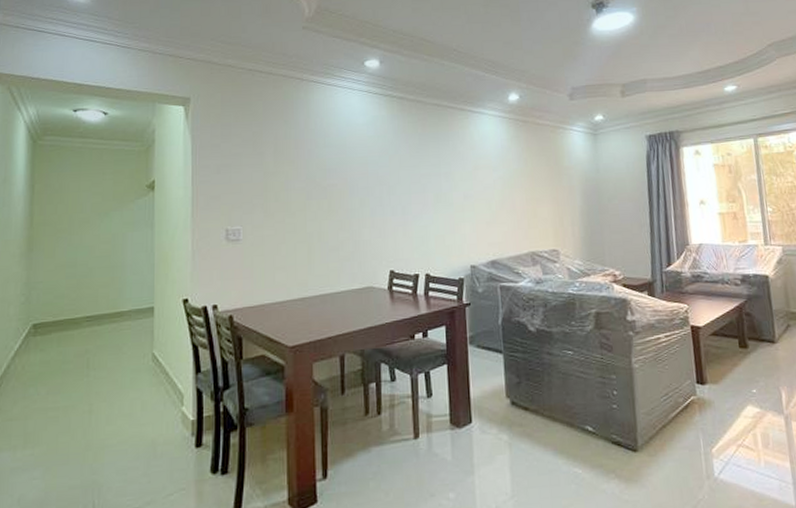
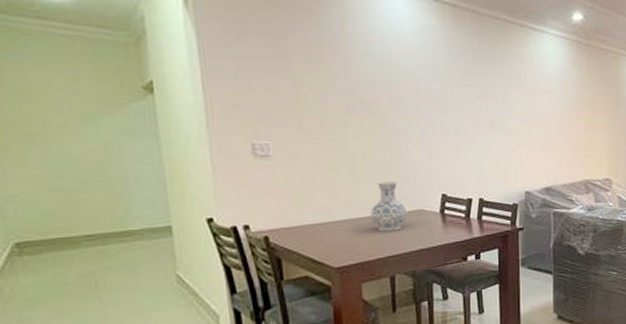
vase: none [323,259,358,309] -> present [370,181,408,232]

